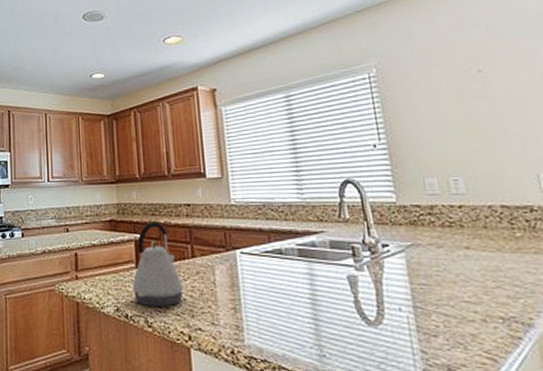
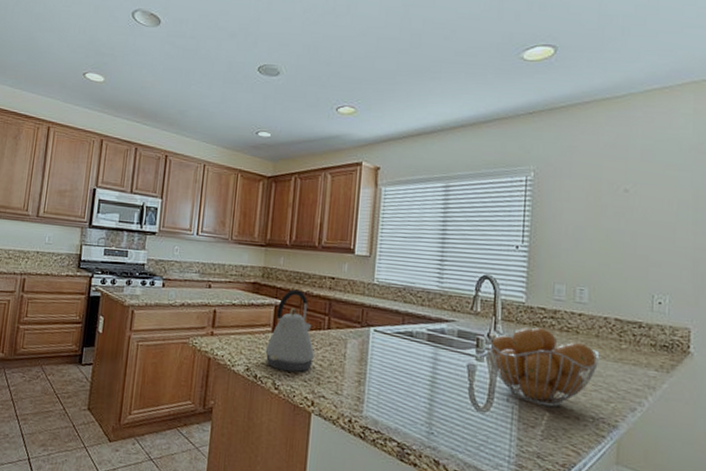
fruit basket: none [359,226,495,311] -> present [484,327,600,408]

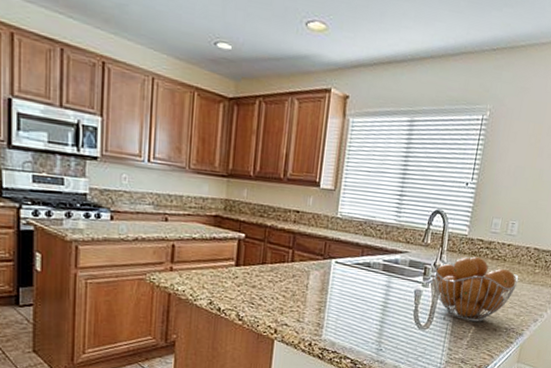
kettle: present [265,289,315,373] -> none [228,222,279,304]

